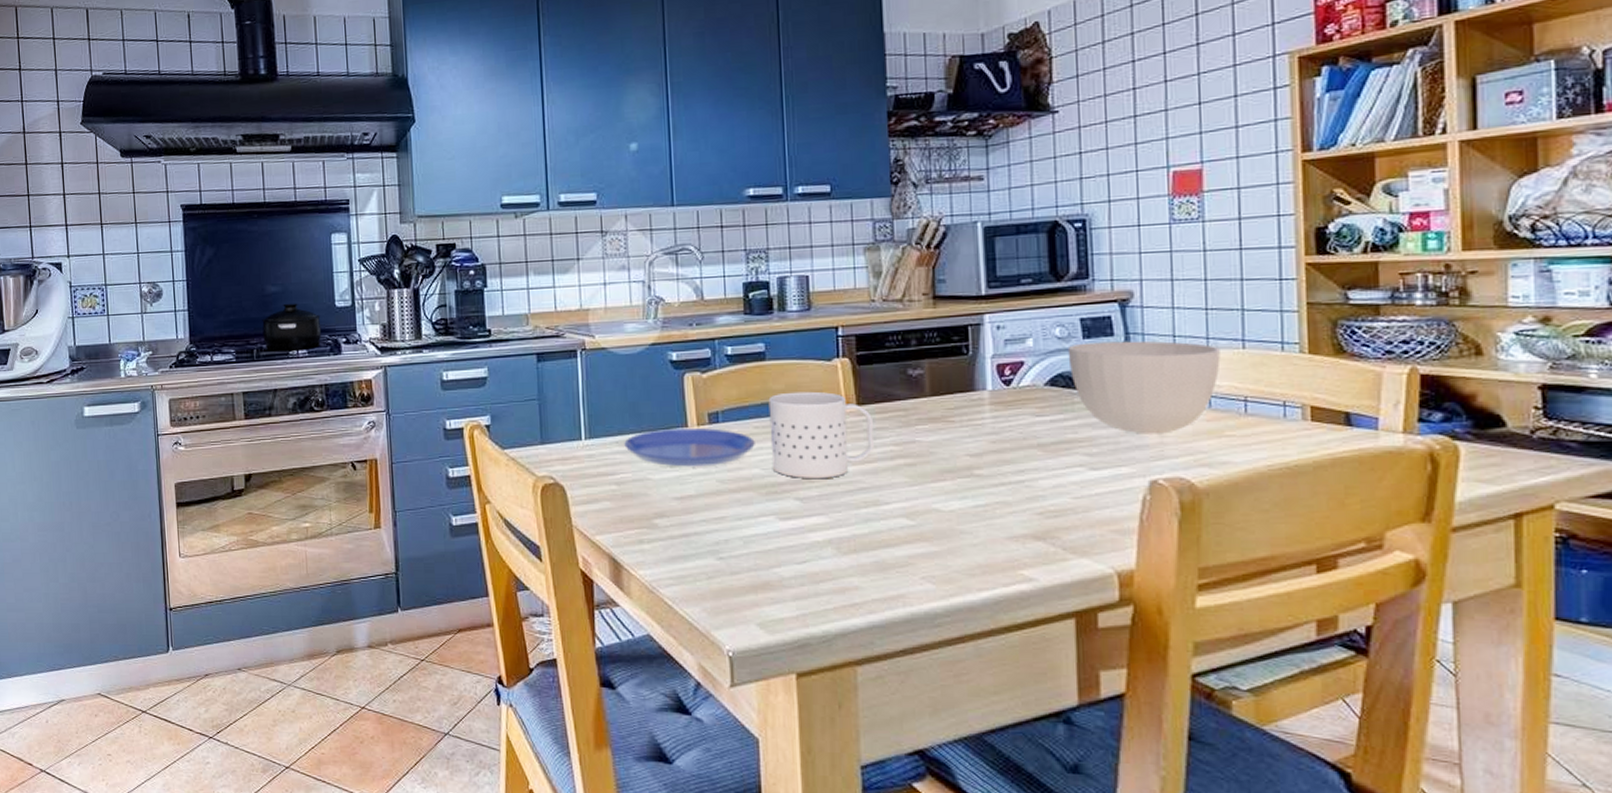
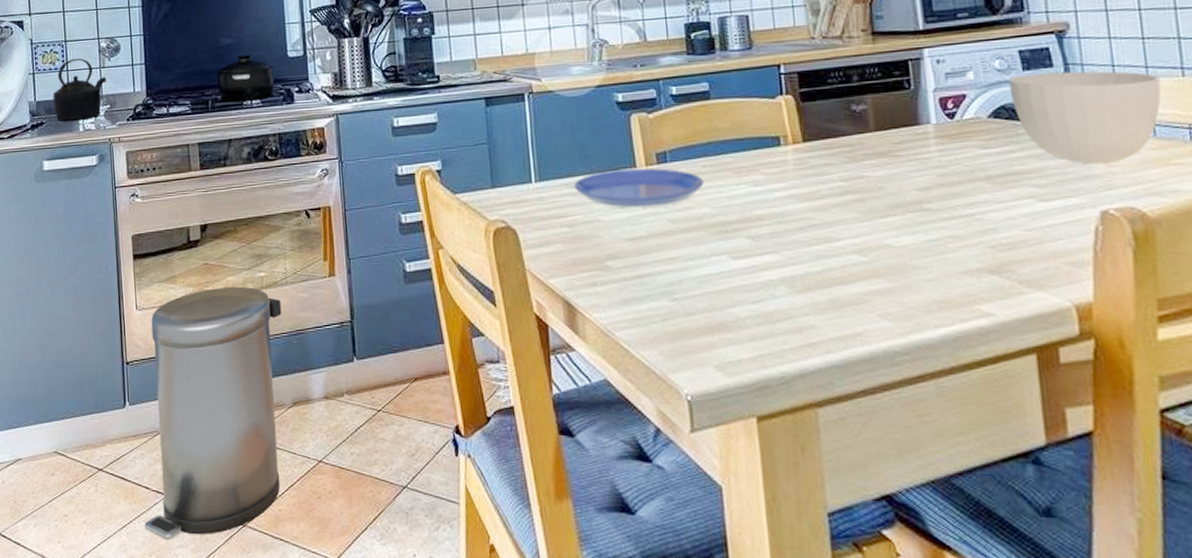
kettle: none [93,302,149,367] -> present [53,58,107,121]
pedal bin: none [187,536,326,780] -> present [144,286,282,540]
mug: present [768,391,874,479] -> none [715,129,822,217]

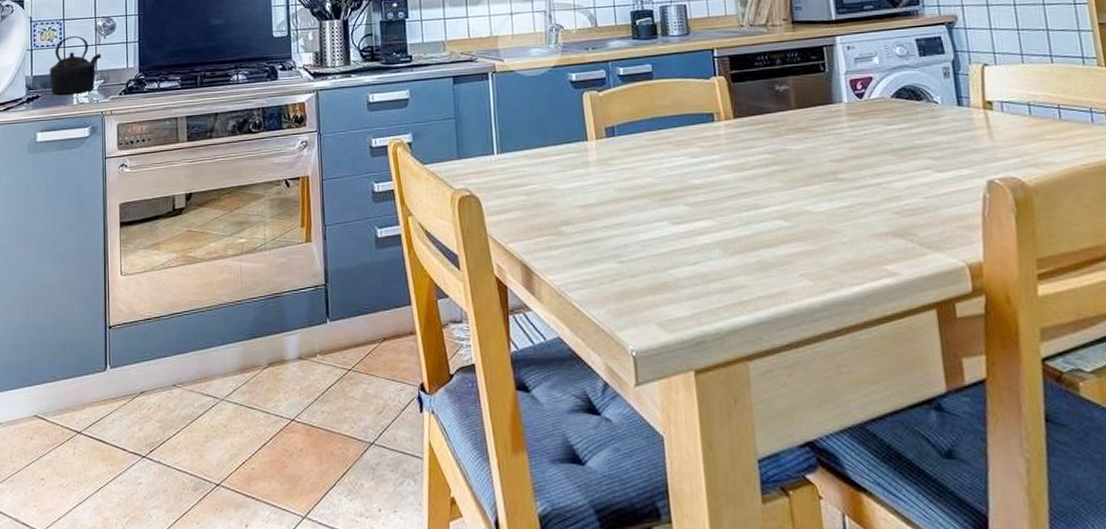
pedal bin: present [144,286,282,540] -> none [120,252,260,501]
saucepan: present [217,54,275,103] -> none [206,34,260,79]
plate: present [574,168,704,208] -> none [532,141,648,178]
bowl: present [1008,71,1162,164] -> none [907,57,1035,139]

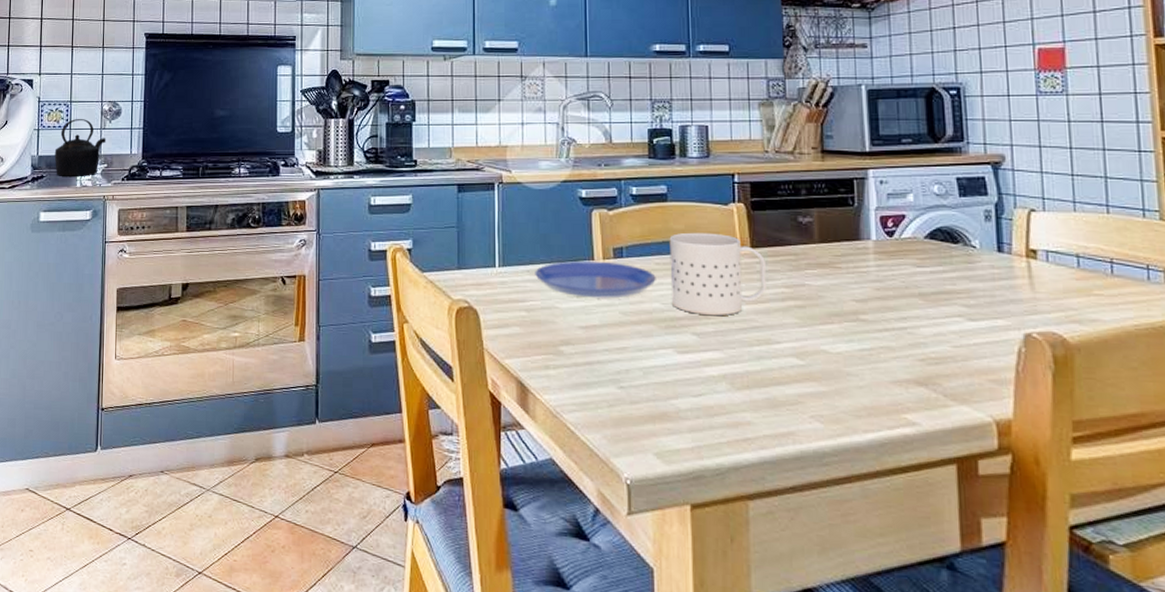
plate: none [532,141,648,178] -> present [535,260,656,299]
mug: none [657,106,751,186] -> present [669,232,766,316]

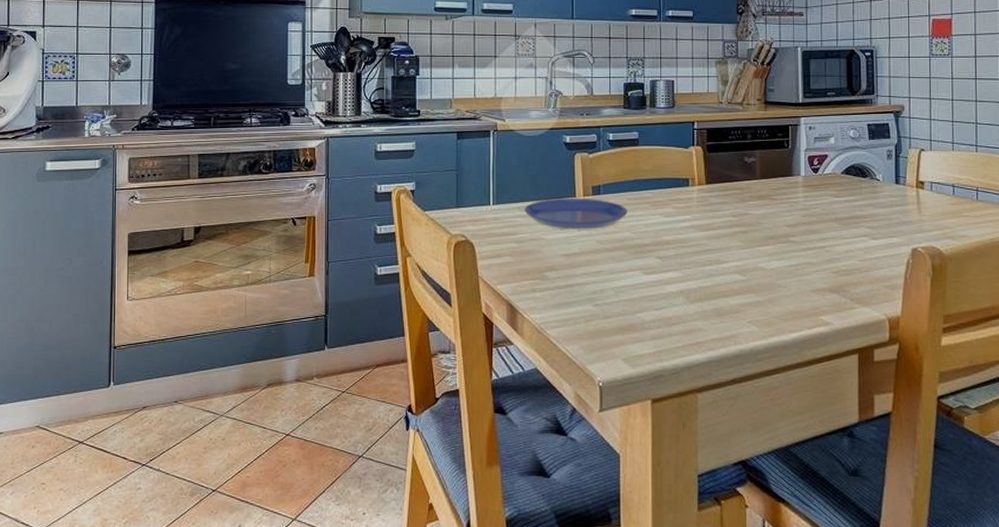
kettle: present [54,118,107,176] -> none [60,70,115,127]
mug: present [669,232,766,316] -> none [639,172,717,242]

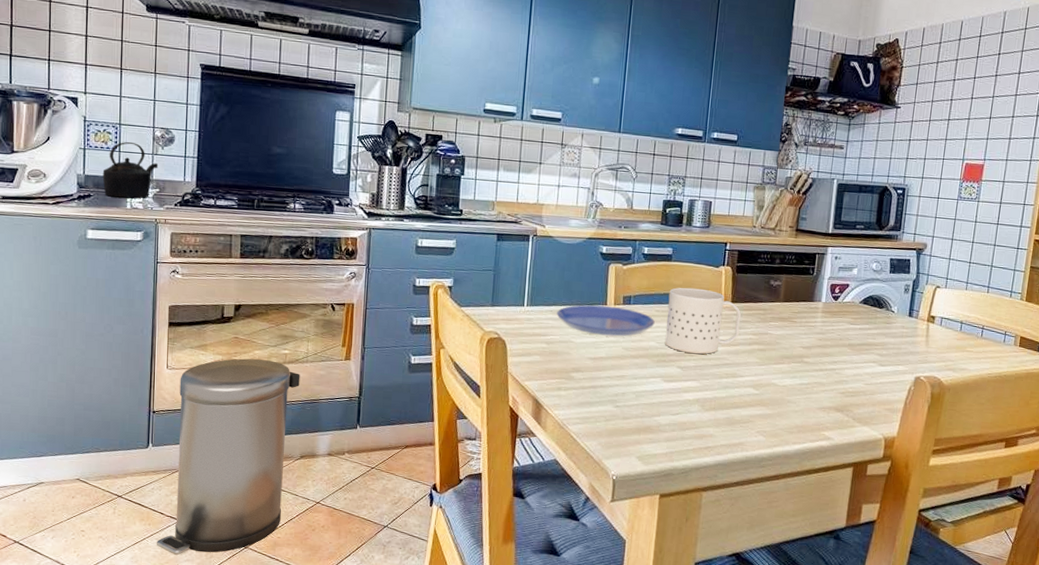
kettle: none [60,70,115,127] -> present [102,141,159,199]
pedal bin: none [119,282,264,504] -> present [156,358,300,555]
mug: none [639,172,717,242] -> present [664,287,741,355]

